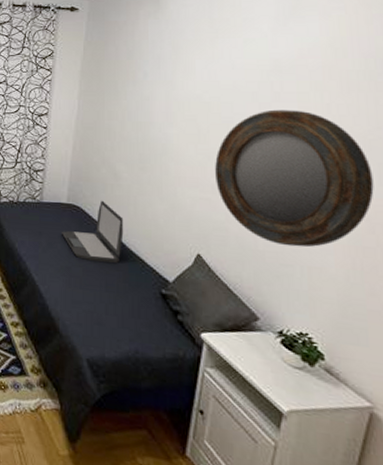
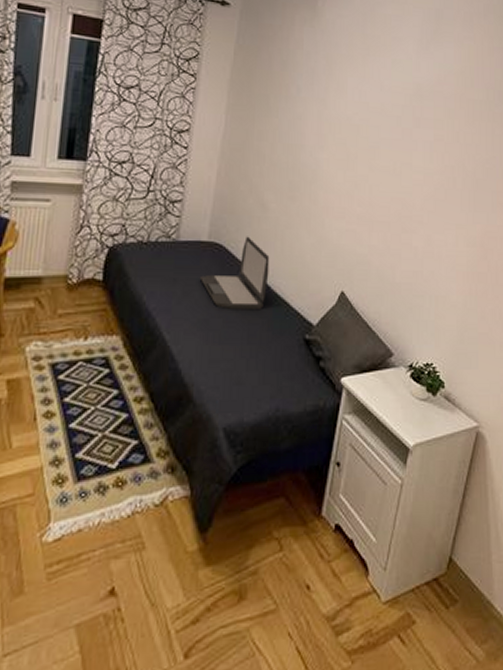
home mirror: present [215,109,374,248] -> none [361,135,488,277]

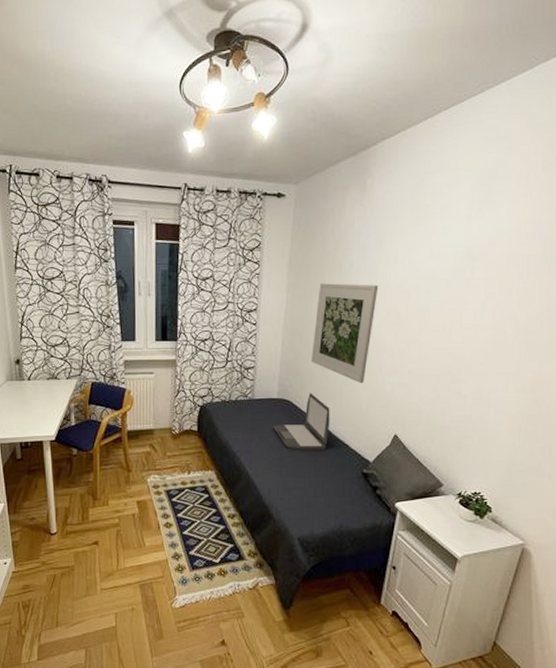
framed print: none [250,107,327,229] -> present [311,283,379,384]

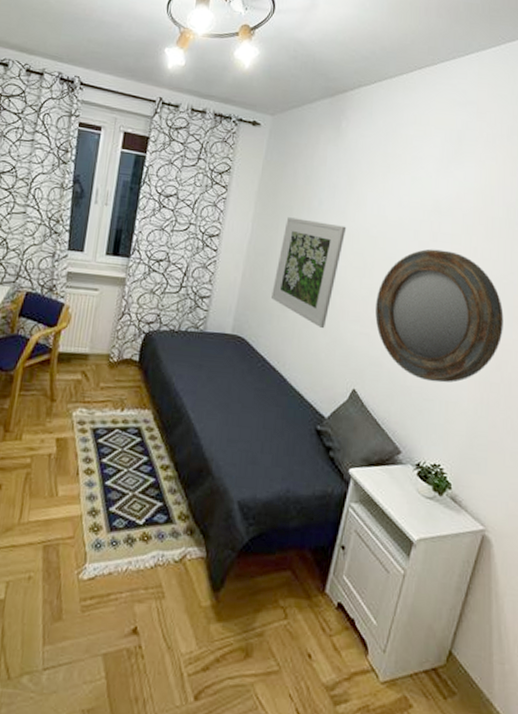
laptop: present [272,393,330,450] -> none [222,332,287,398]
home mirror: none [412,295,540,420] -> present [375,249,504,383]

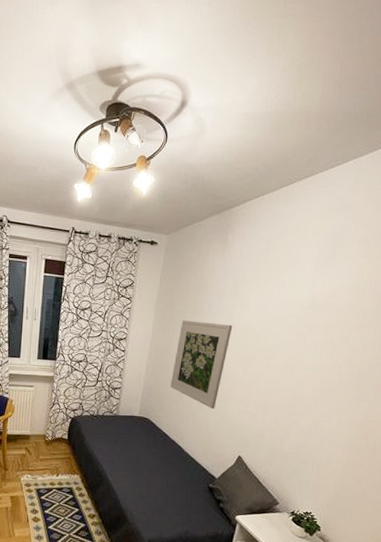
home mirror: present [375,249,504,383] -> none [257,339,371,449]

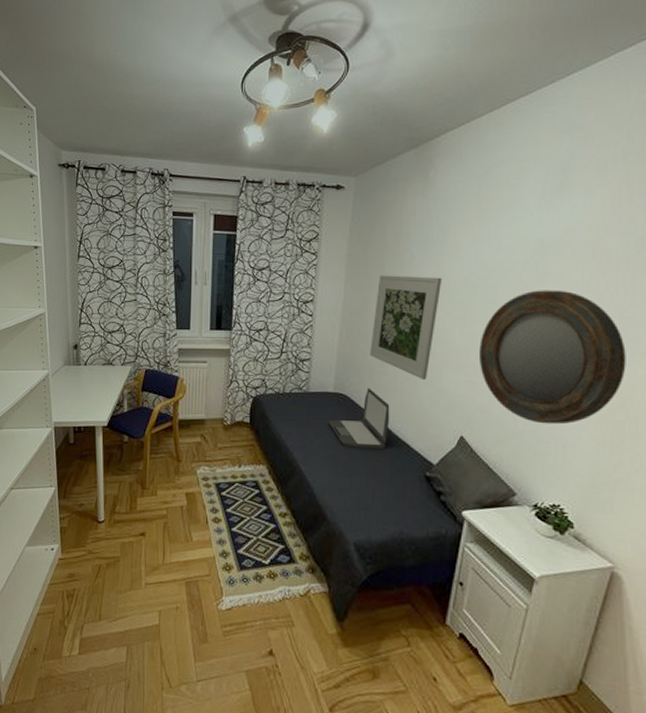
laptop: none [132,413,184,464] -> present [327,388,390,449]
home mirror: none [257,339,371,449] -> present [479,290,626,425]

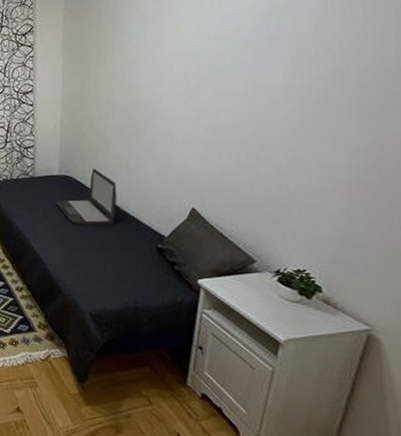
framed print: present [370,275,442,381] -> none [92,54,164,157]
home mirror: present [479,290,626,425] -> none [207,51,379,191]

